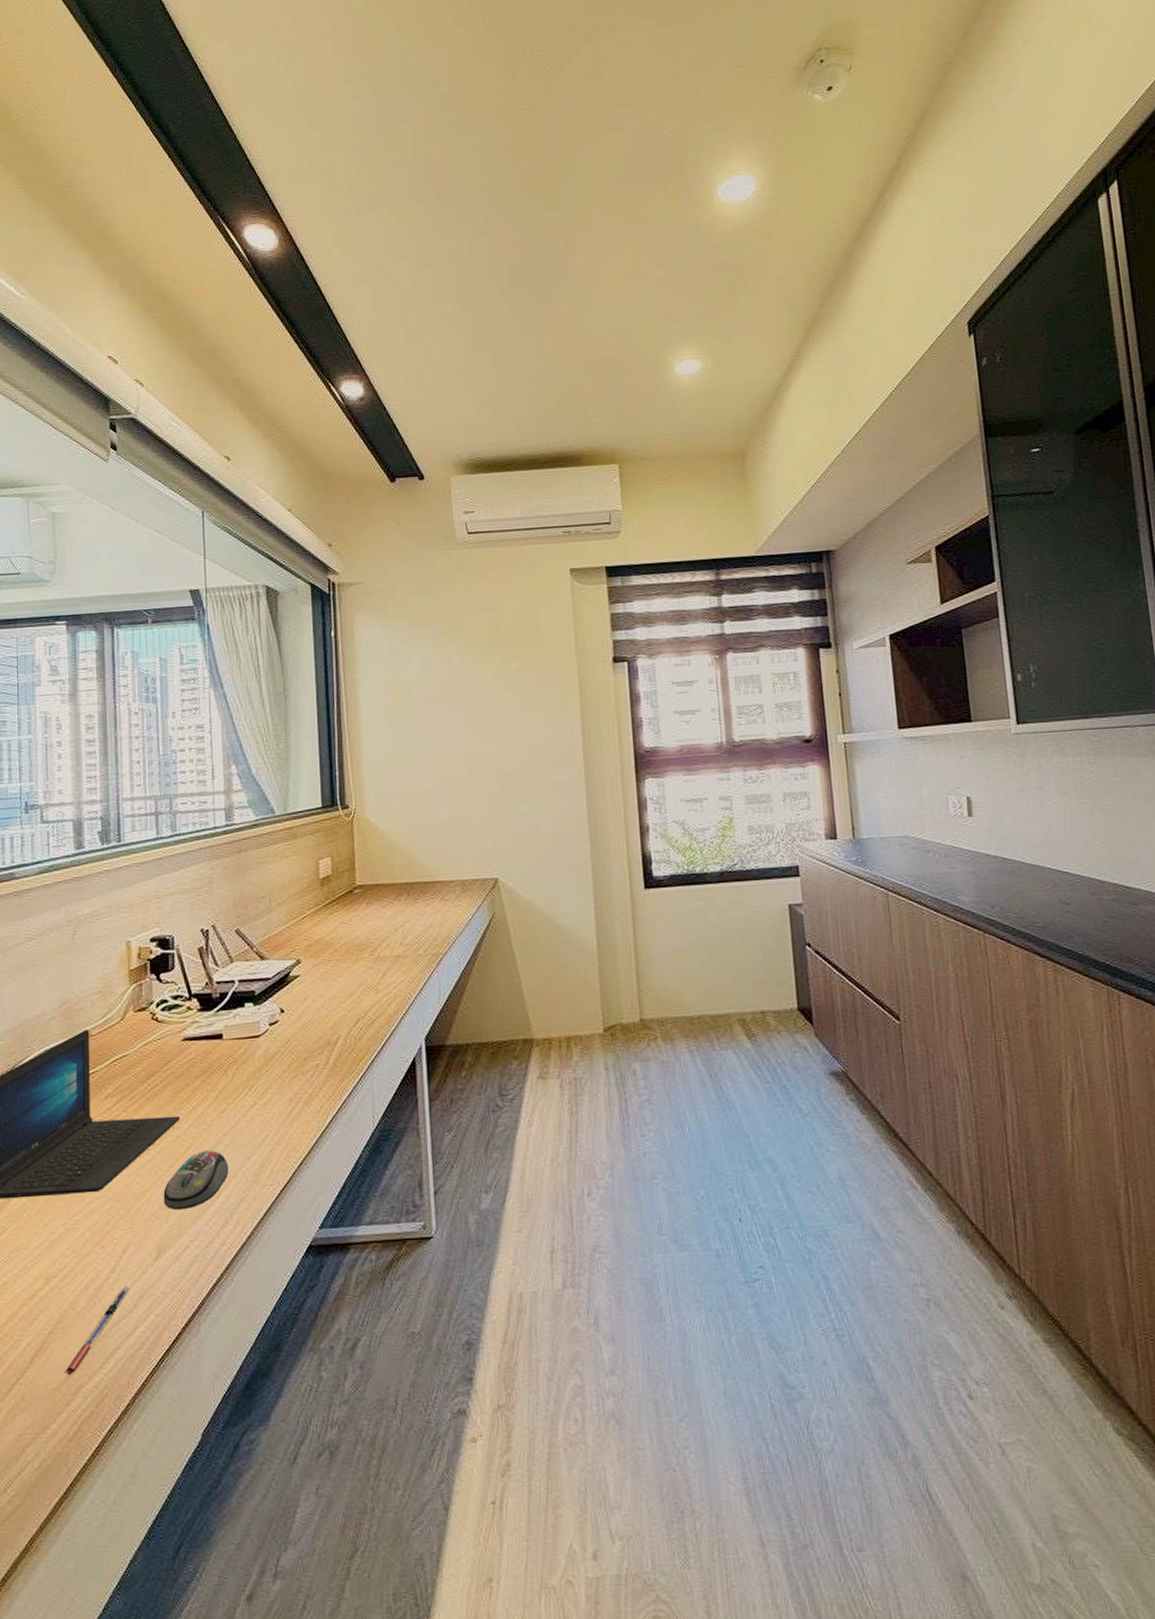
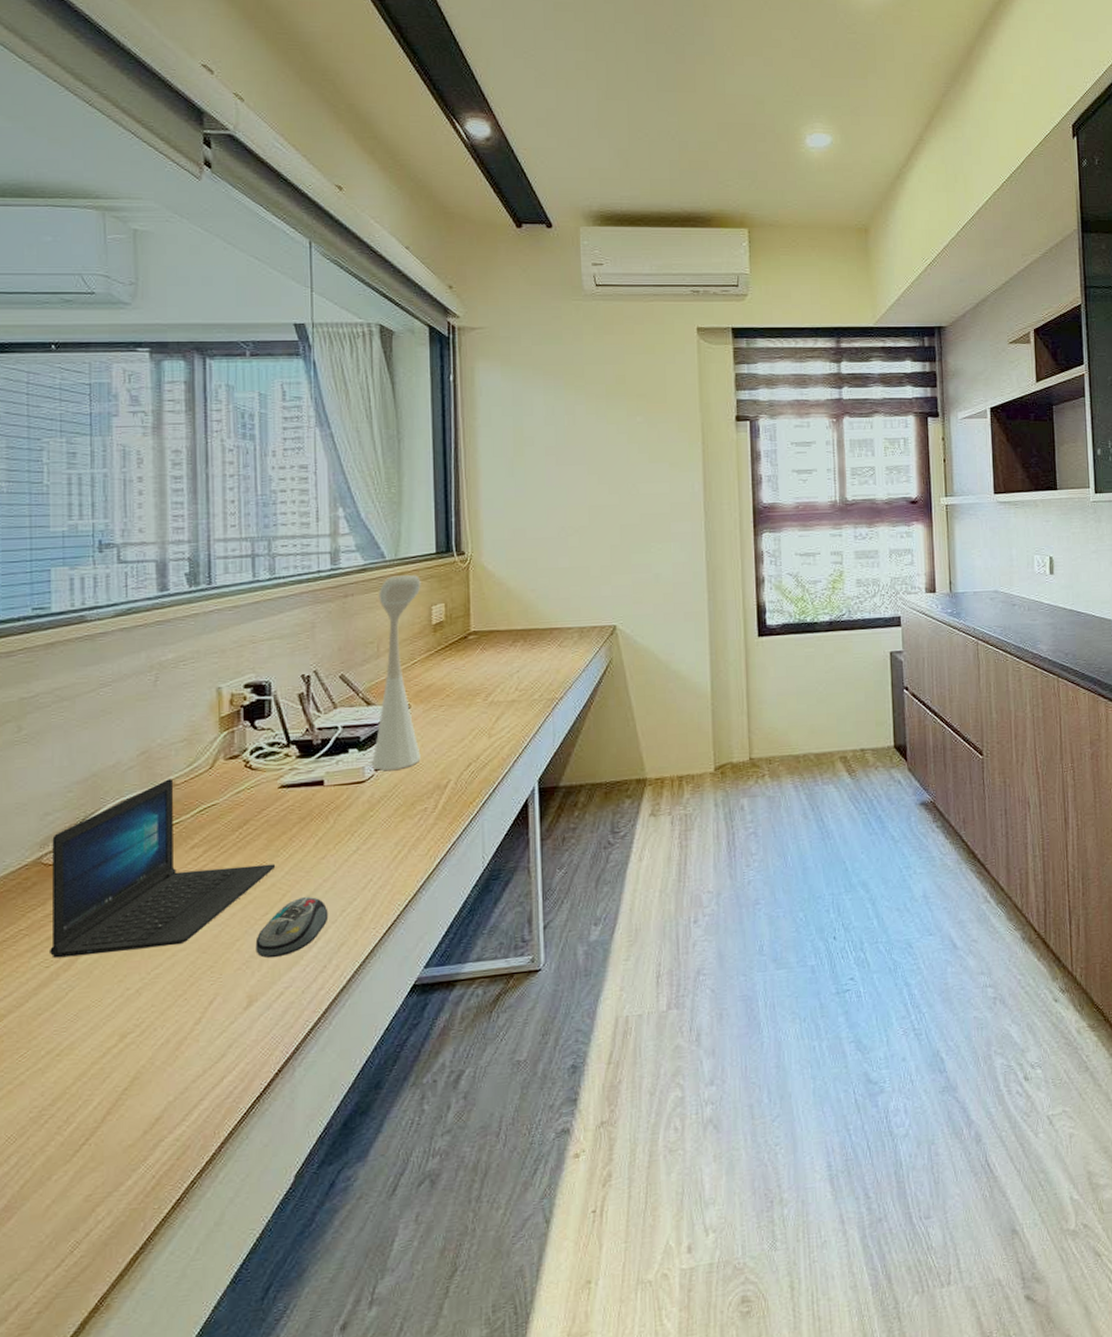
pen: present [64,1287,130,1376] -> none [140,1037,217,1131]
desk lamp: none [266,829,312,1026] -> present [372,574,421,772]

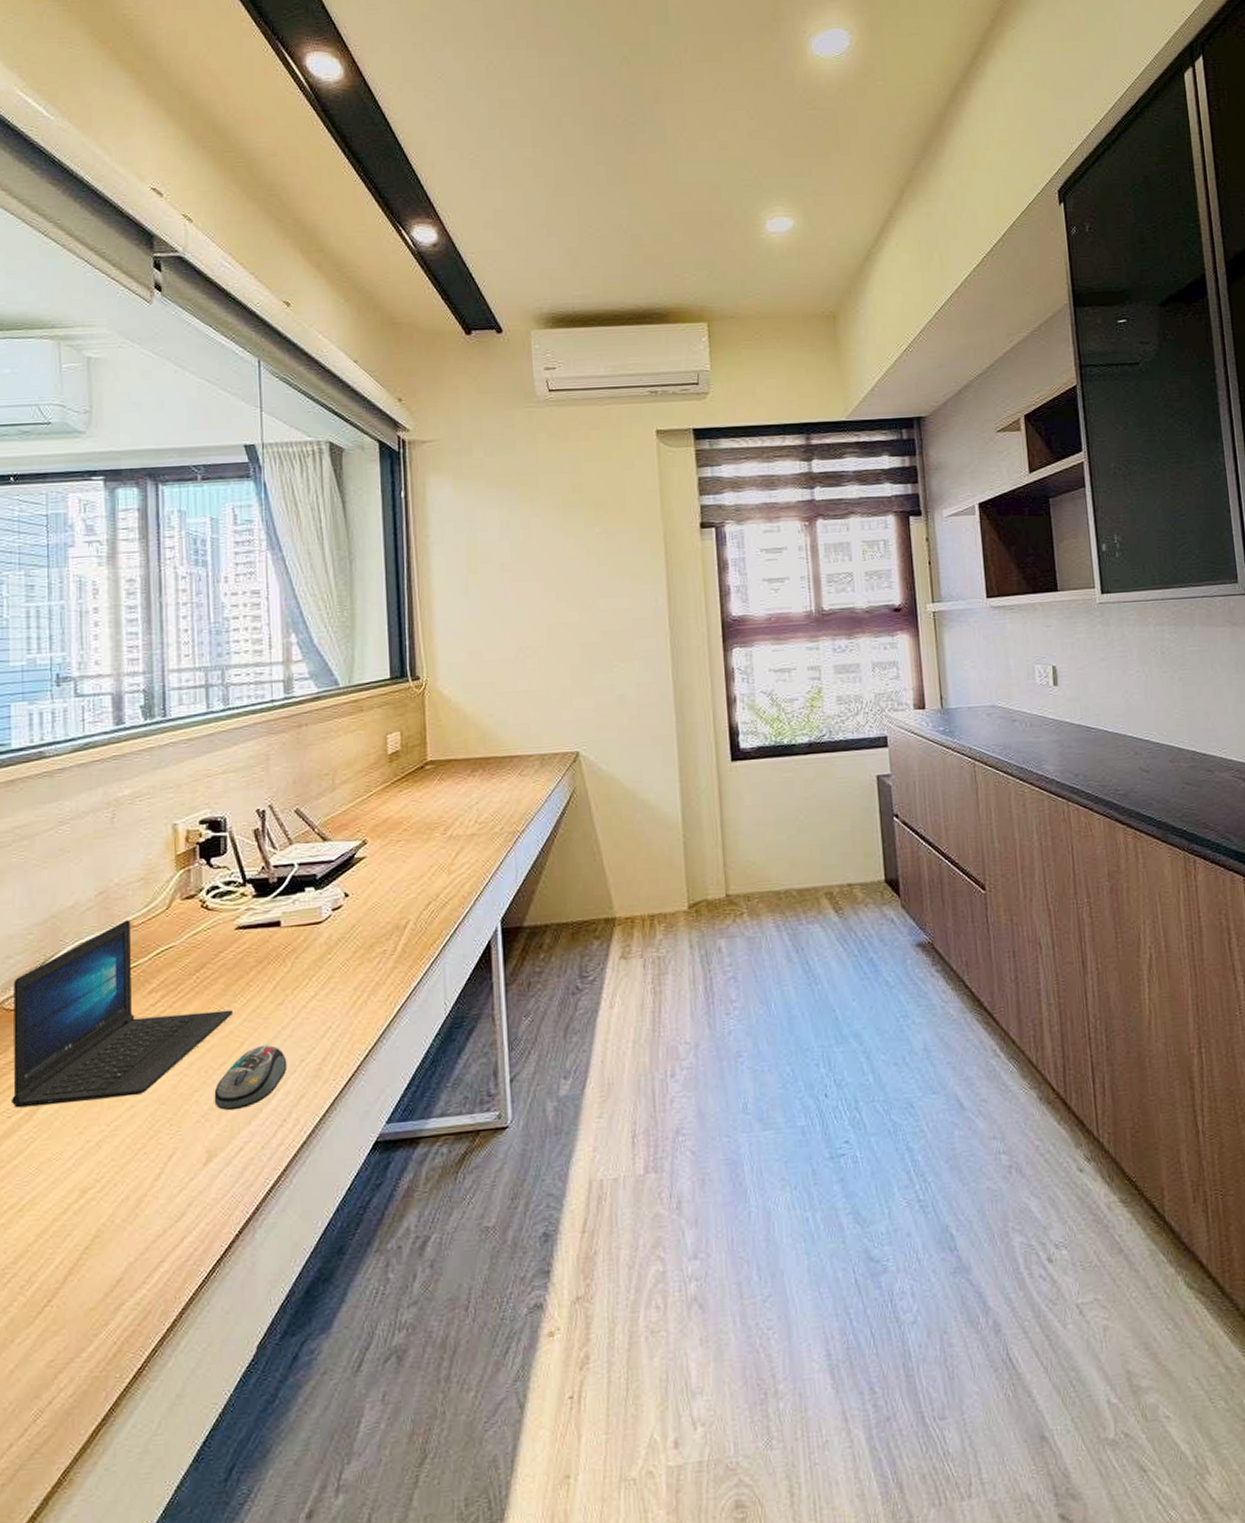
desk lamp: present [372,574,421,772] -> none [329,702,379,911]

